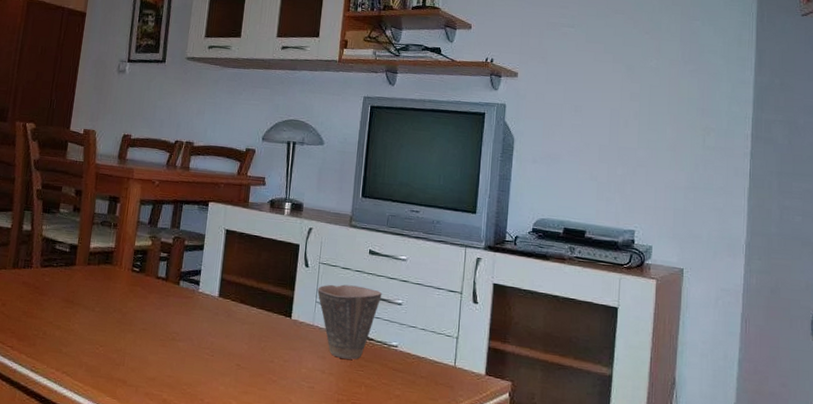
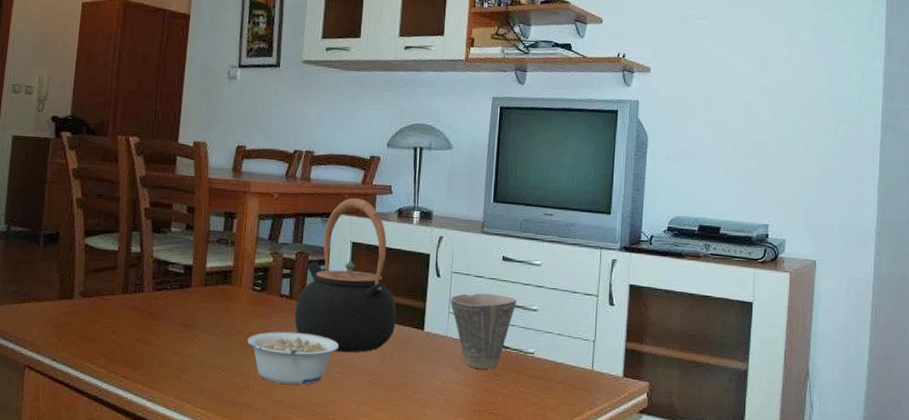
legume: none [124,312,210,365] -> present [247,331,339,385]
teapot: none [169,187,266,336] -> present [294,197,397,353]

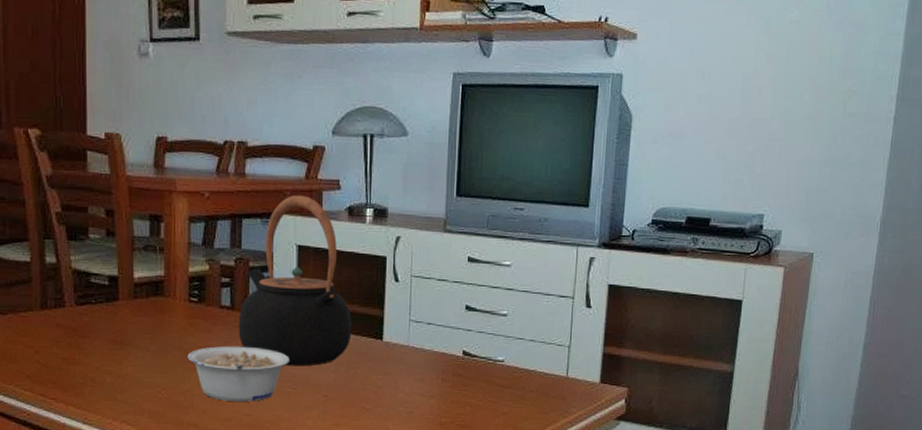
cup: present [450,293,517,369] -> none [411,298,485,379]

